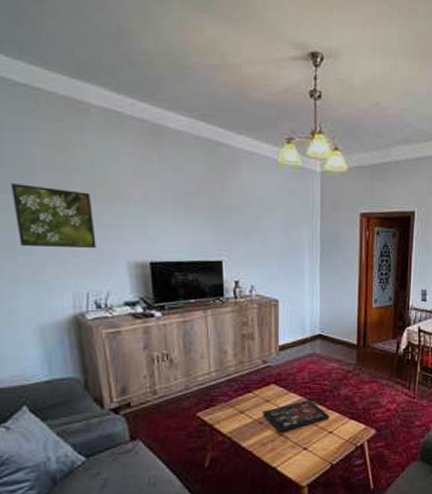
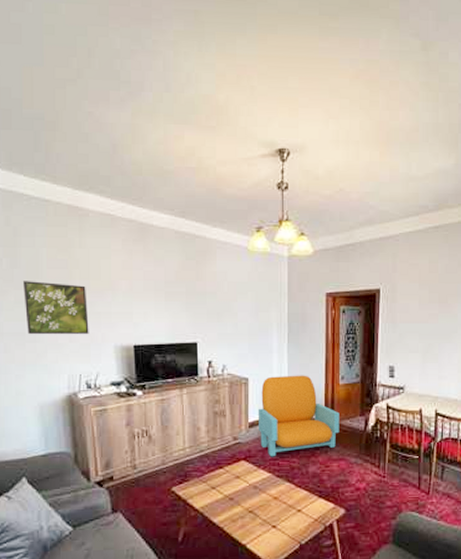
decorative tray: present [262,400,330,433] -> none [232,477,298,509]
armchair: none [289,297,372,381] -> present [259,375,340,457]

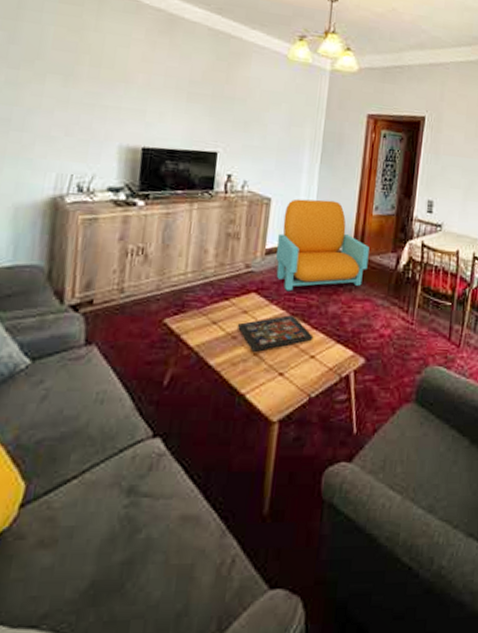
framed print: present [23,281,89,335] -> none [14,60,95,129]
decorative tray: none [232,477,298,509] -> present [237,315,314,352]

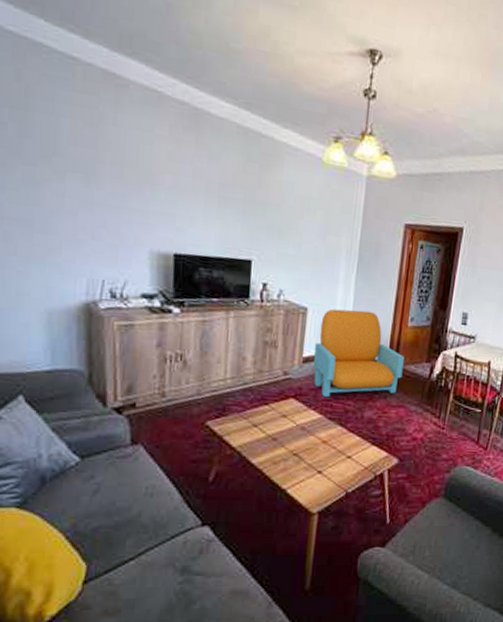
decorative tray: present [237,315,314,352] -> none [277,419,350,452]

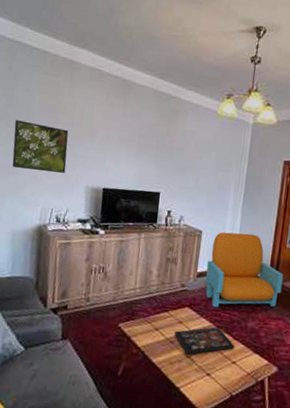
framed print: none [34,155,119,233] -> present [12,120,69,173]
decorative tray: none [277,419,350,452] -> present [174,327,235,355]

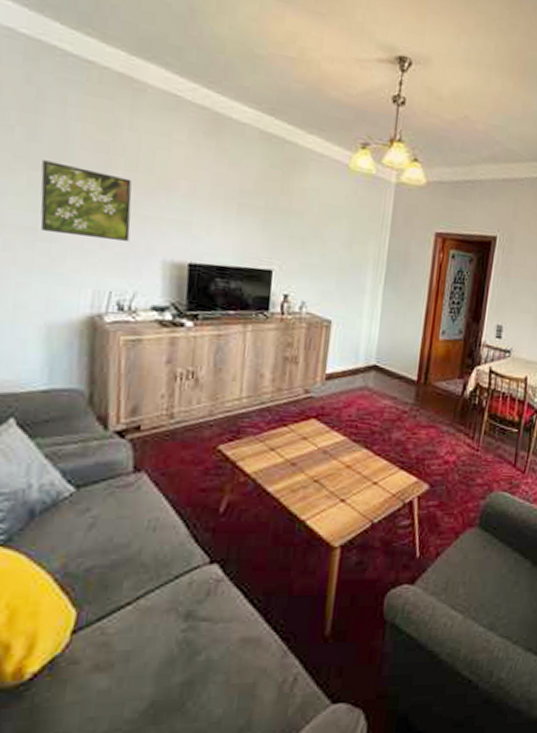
decorative tray: present [174,327,235,355] -> none [296,442,376,478]
armchair: present [205,232,283,308] -> none [337,321,435,418]

